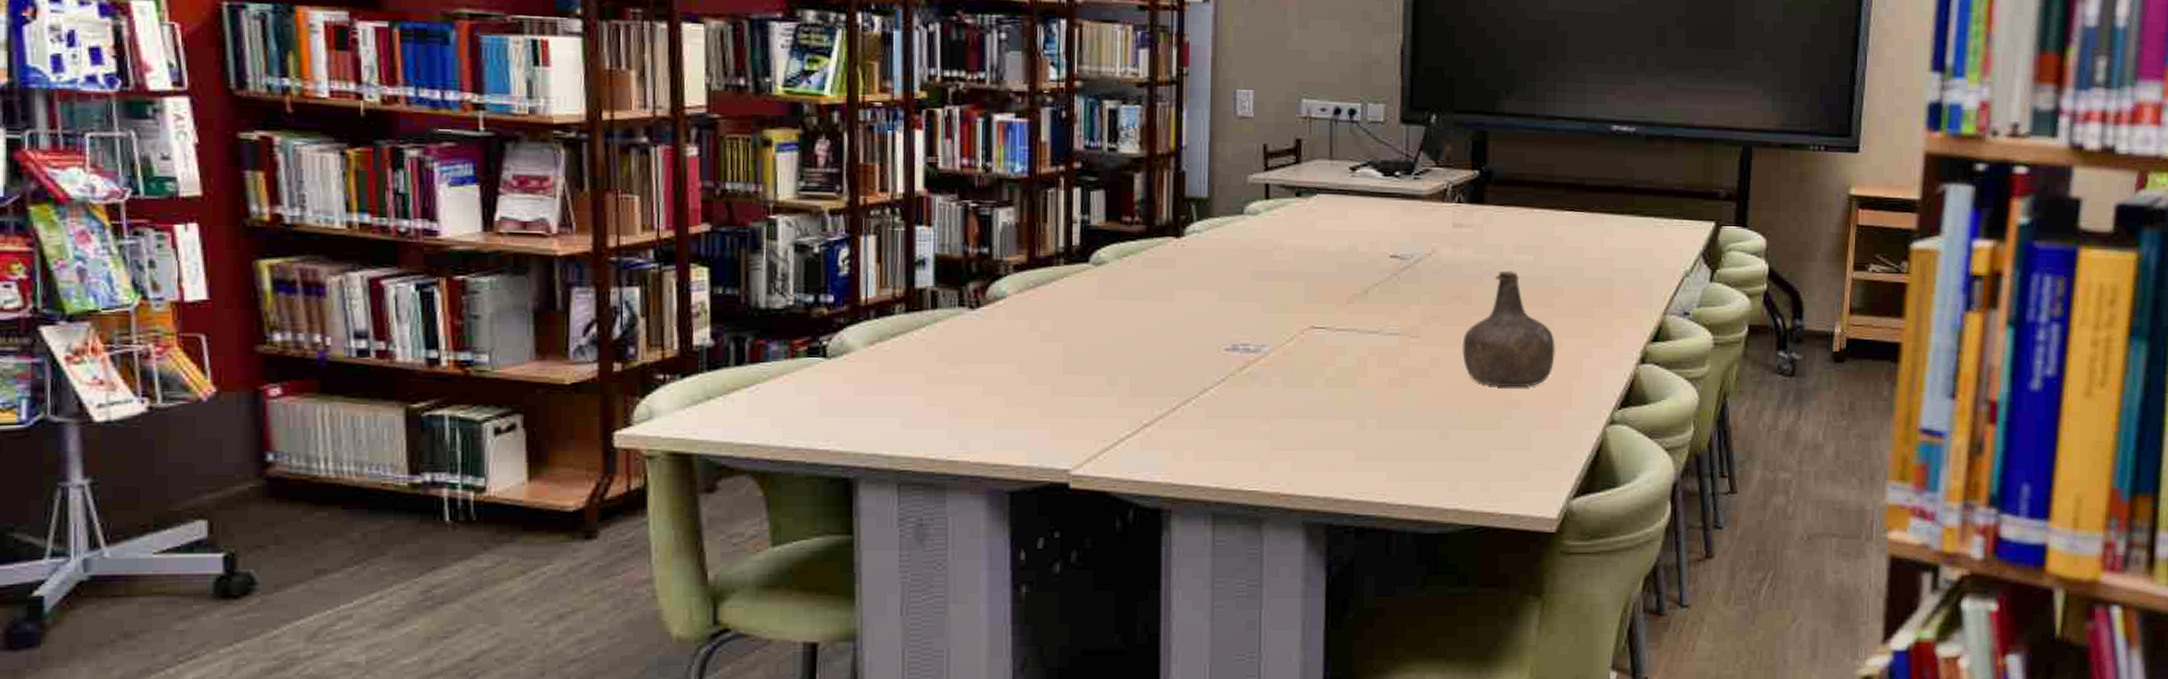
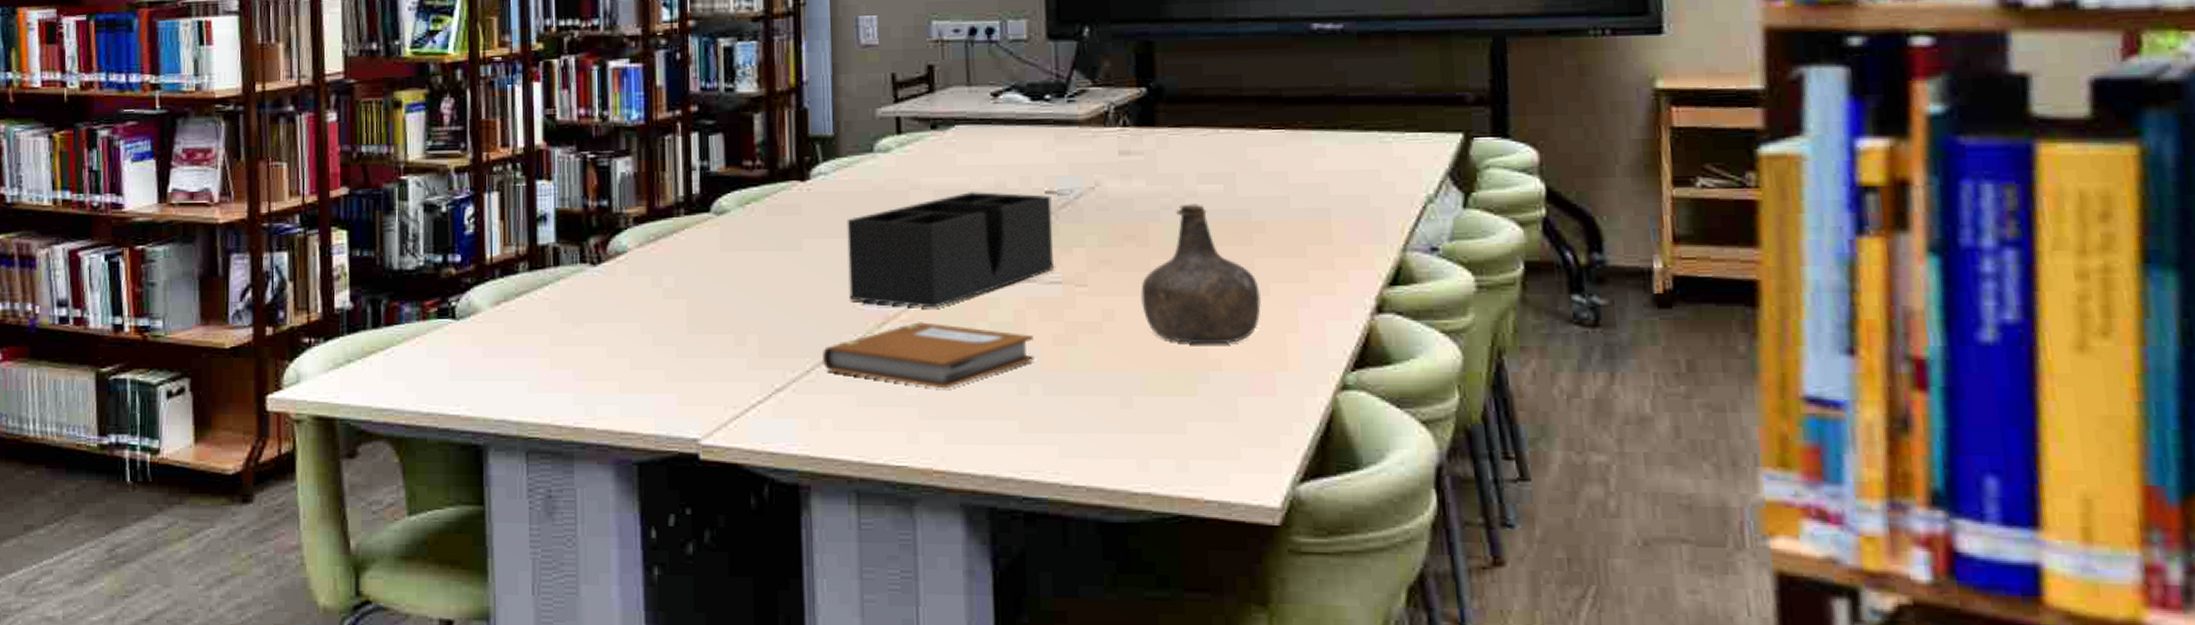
notebook: none [1187,366,1372,424] -> present [822,322,1035,389]
desk organizer: none [1215,252,1395,354] -> present [847,190,1055,308]

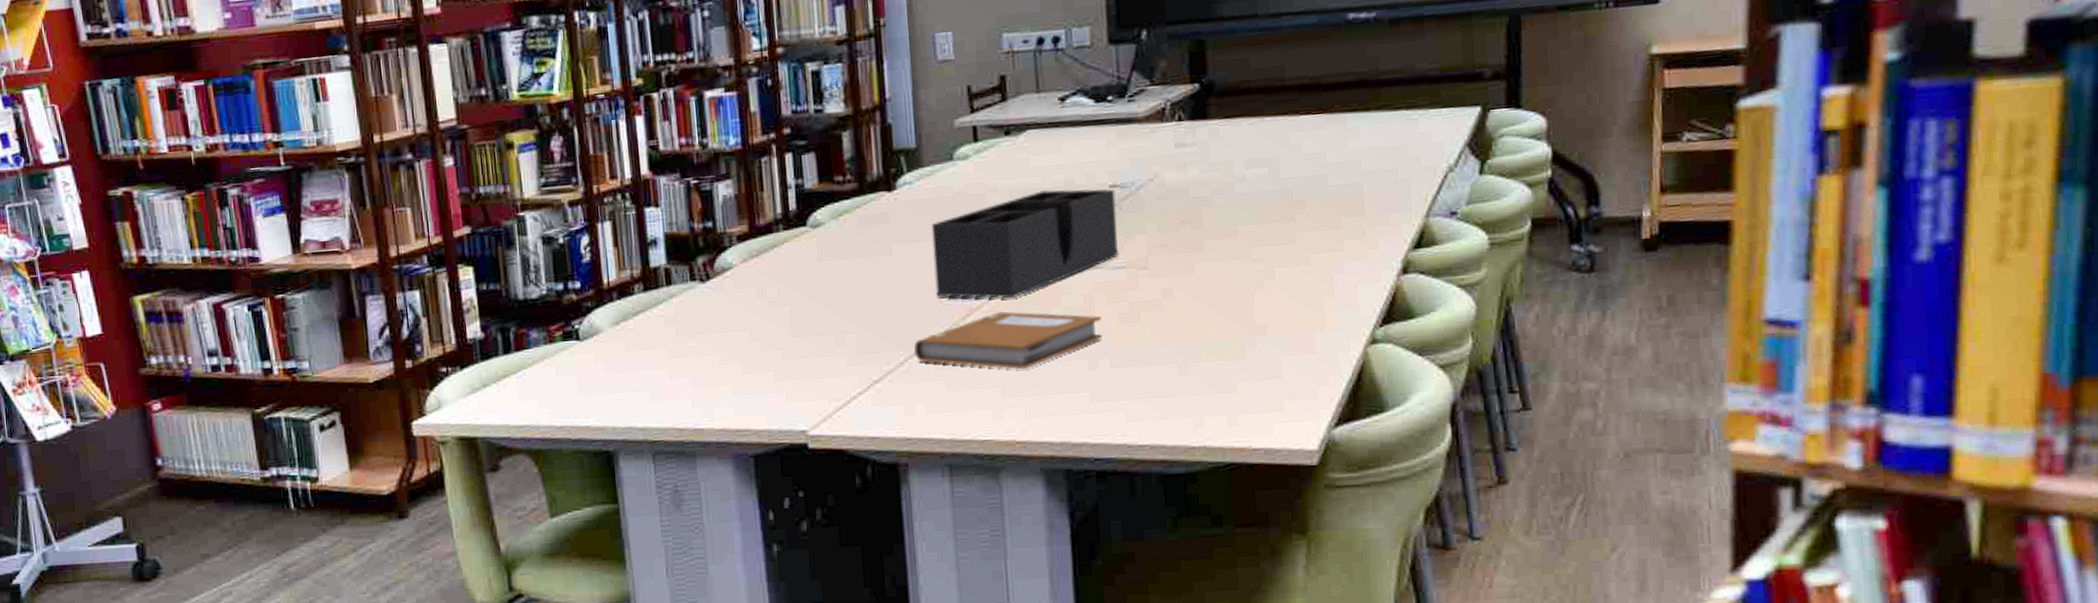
bottle: present [1141,203,1262,345] -> none [1195,187,1302,313]

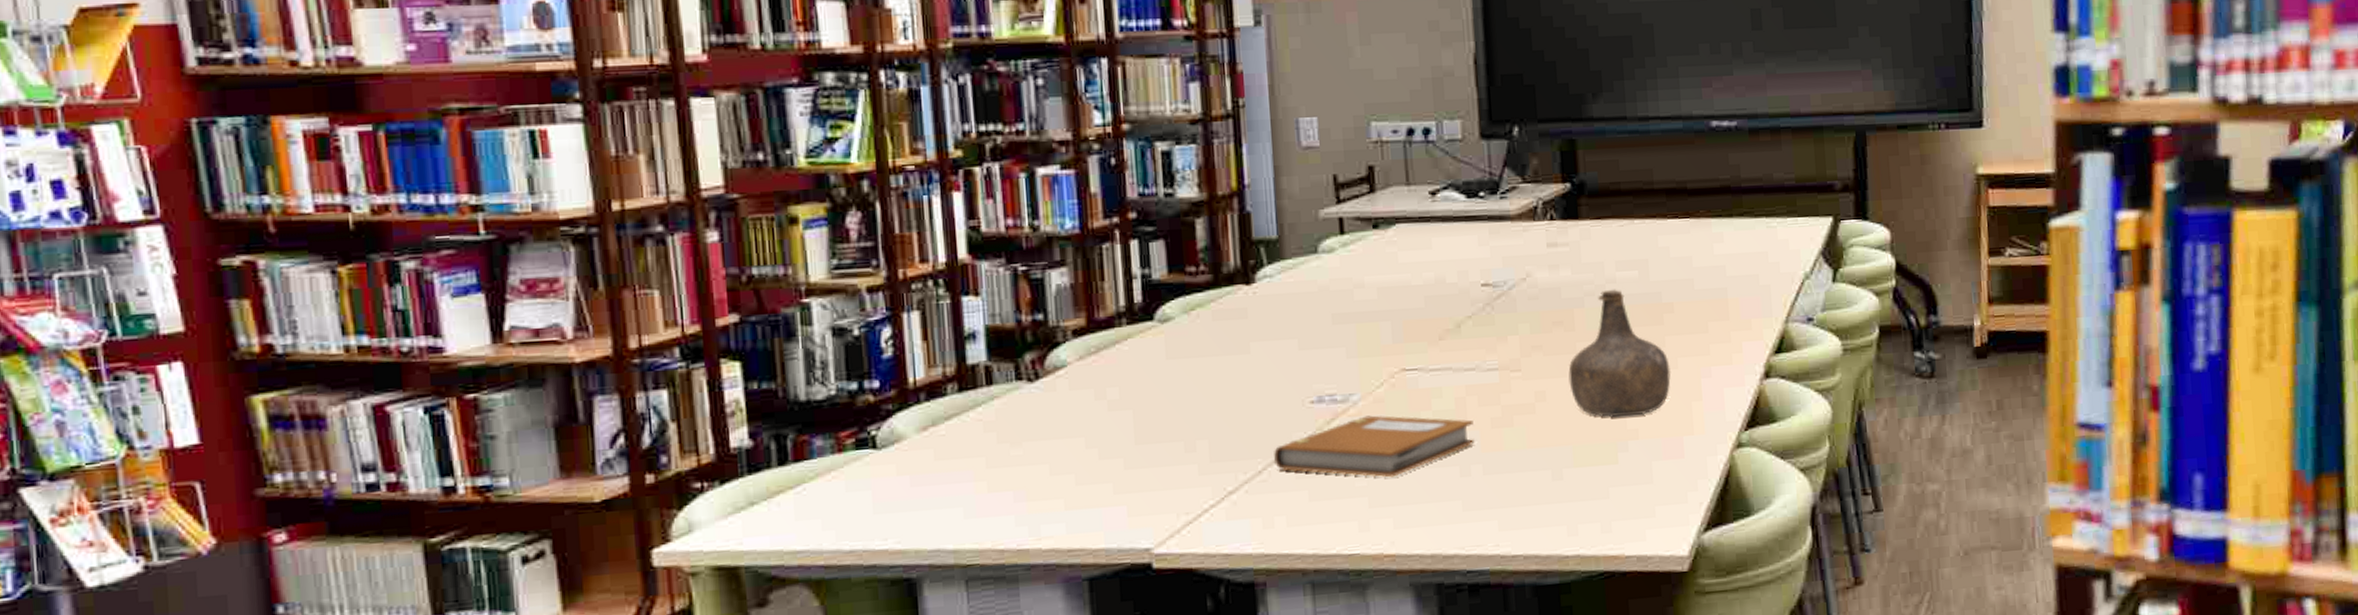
desk organizer: present [931,189,1119,299] -> none [1293,286,1492,402]
bottle: none [1195,187,1302,313] -> present [1568,289,1672,417]

